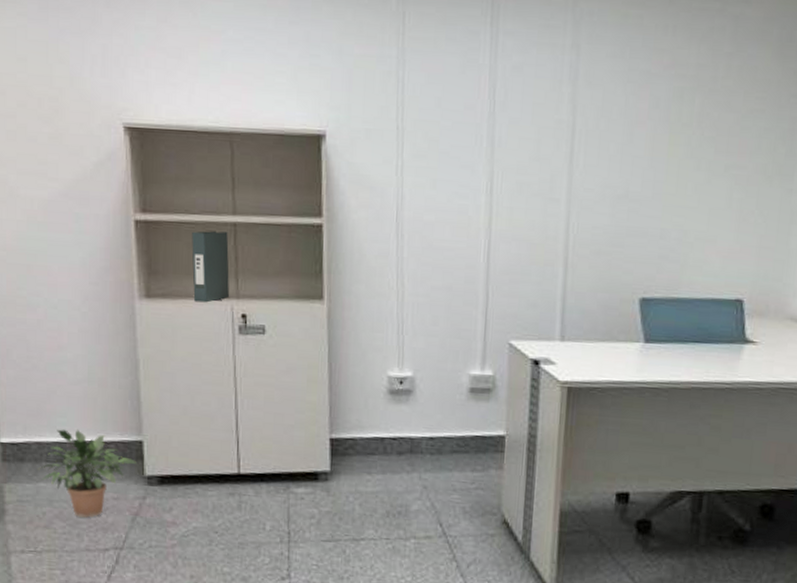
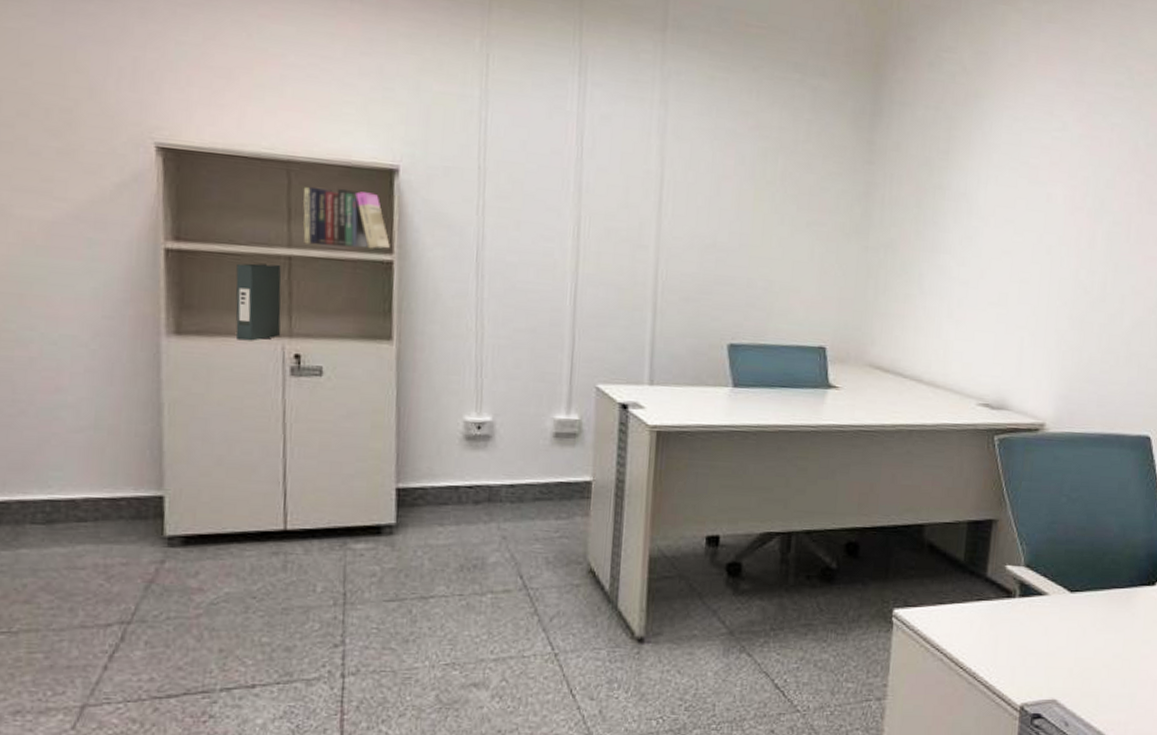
potted plant: present [39,429,138,518] -> none [20,484,156,588]
books: none [244,156,320,214] -> present [303,186,390,250]

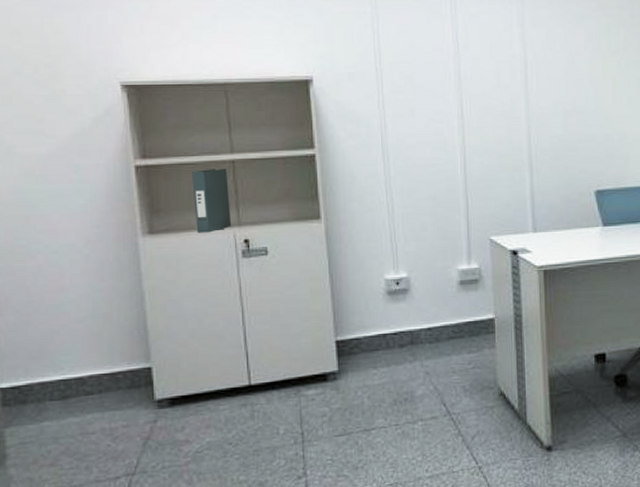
books: present [303,186,390,250] -> none [238,101,311,149]

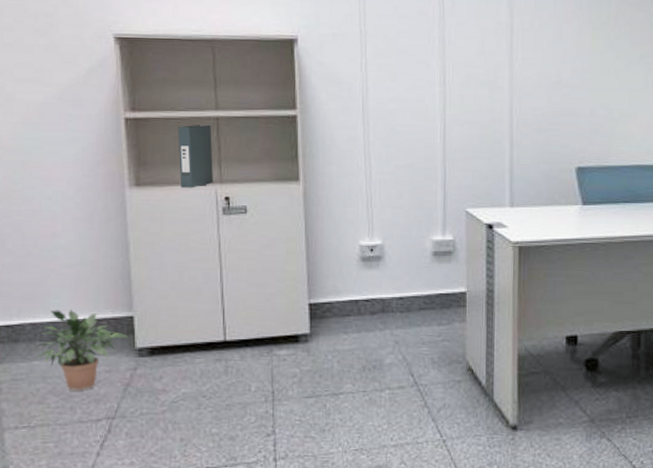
potted plant: none [42,364,147,450] -> present [33,309,129,391]

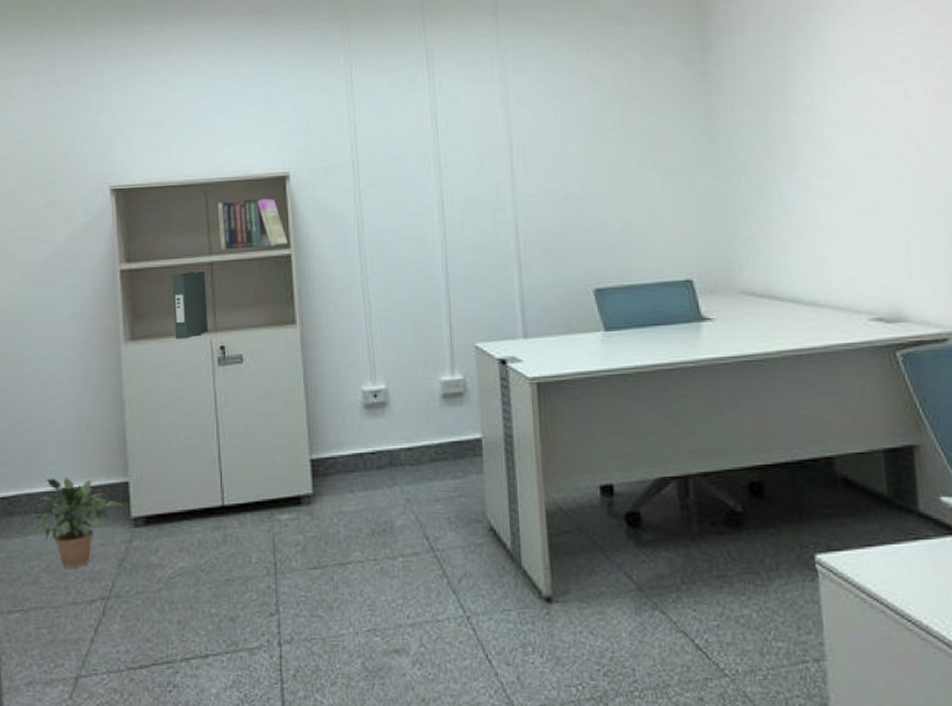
books: none [224,59,294,107] -> present [217,199,287,250]

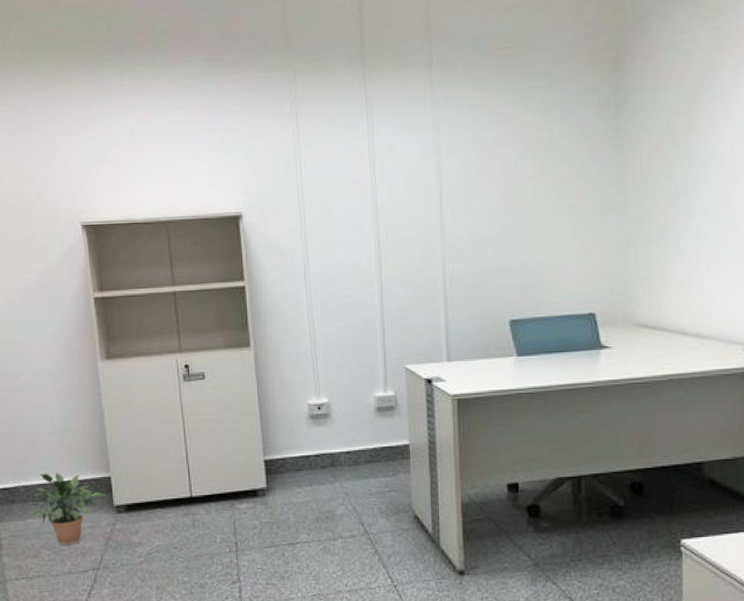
binder: present [172,271,209,339] -> none [141,300,174,359]
books: present [217,199,287,250] -> none [178,236,242,282]

